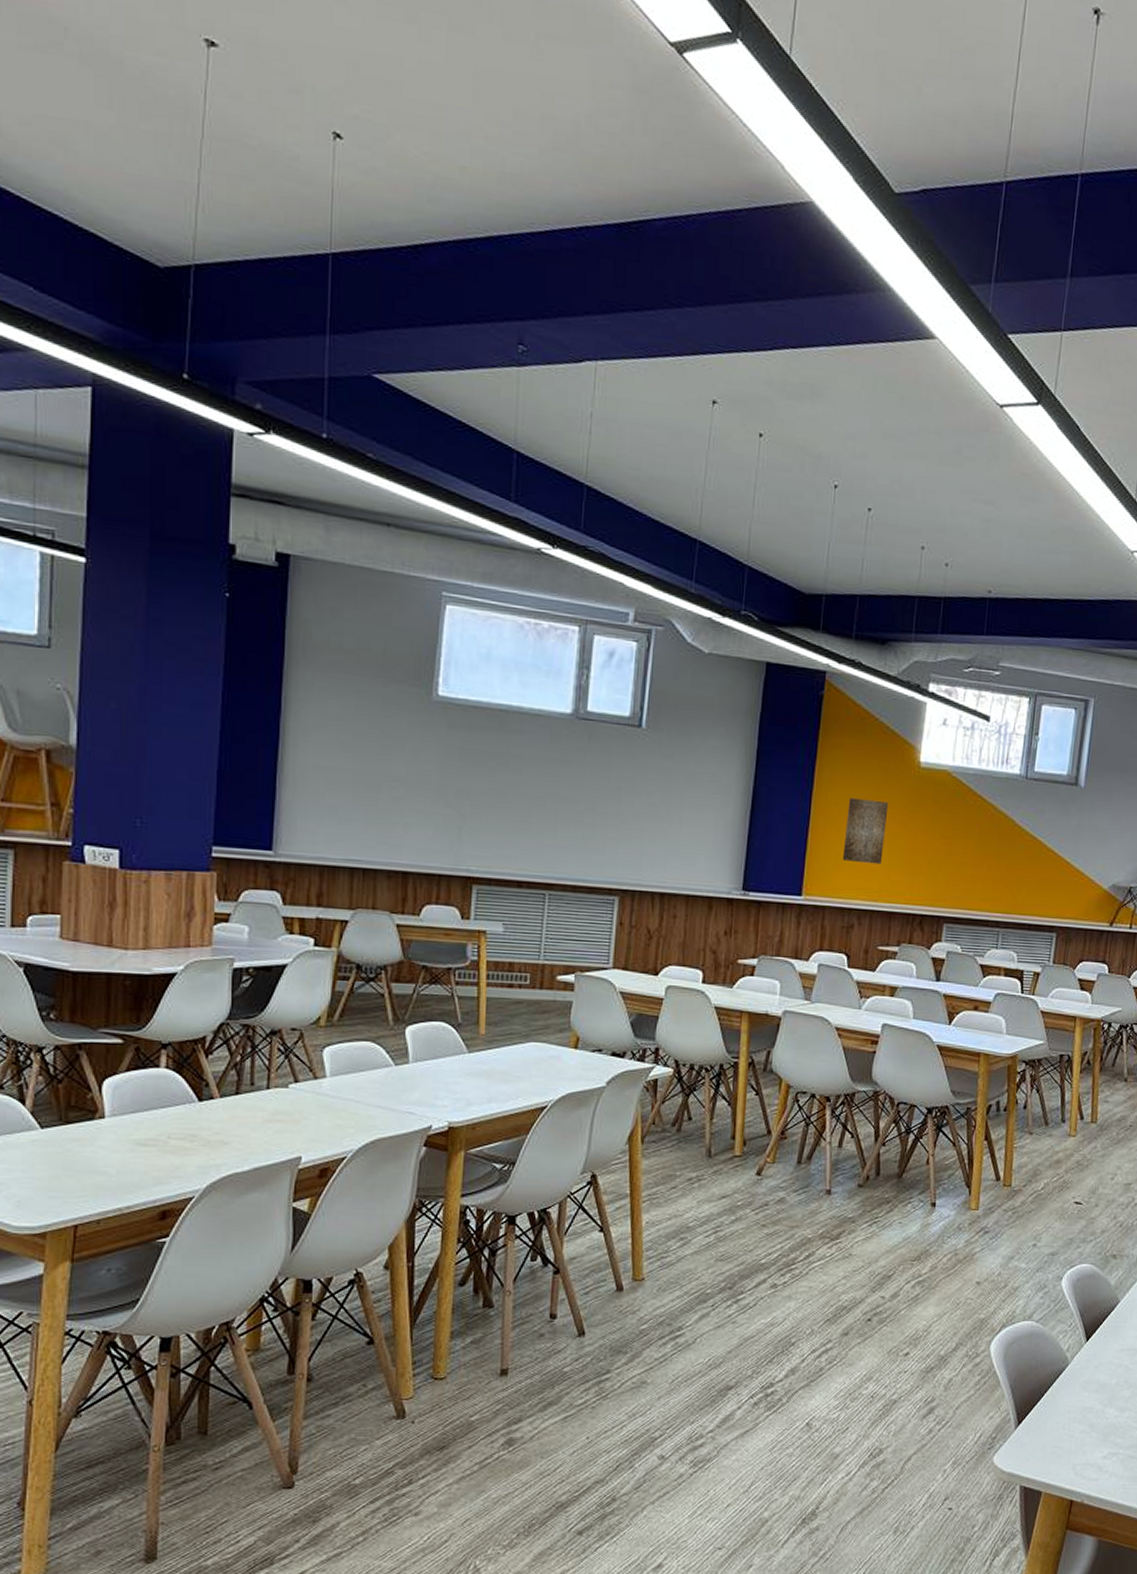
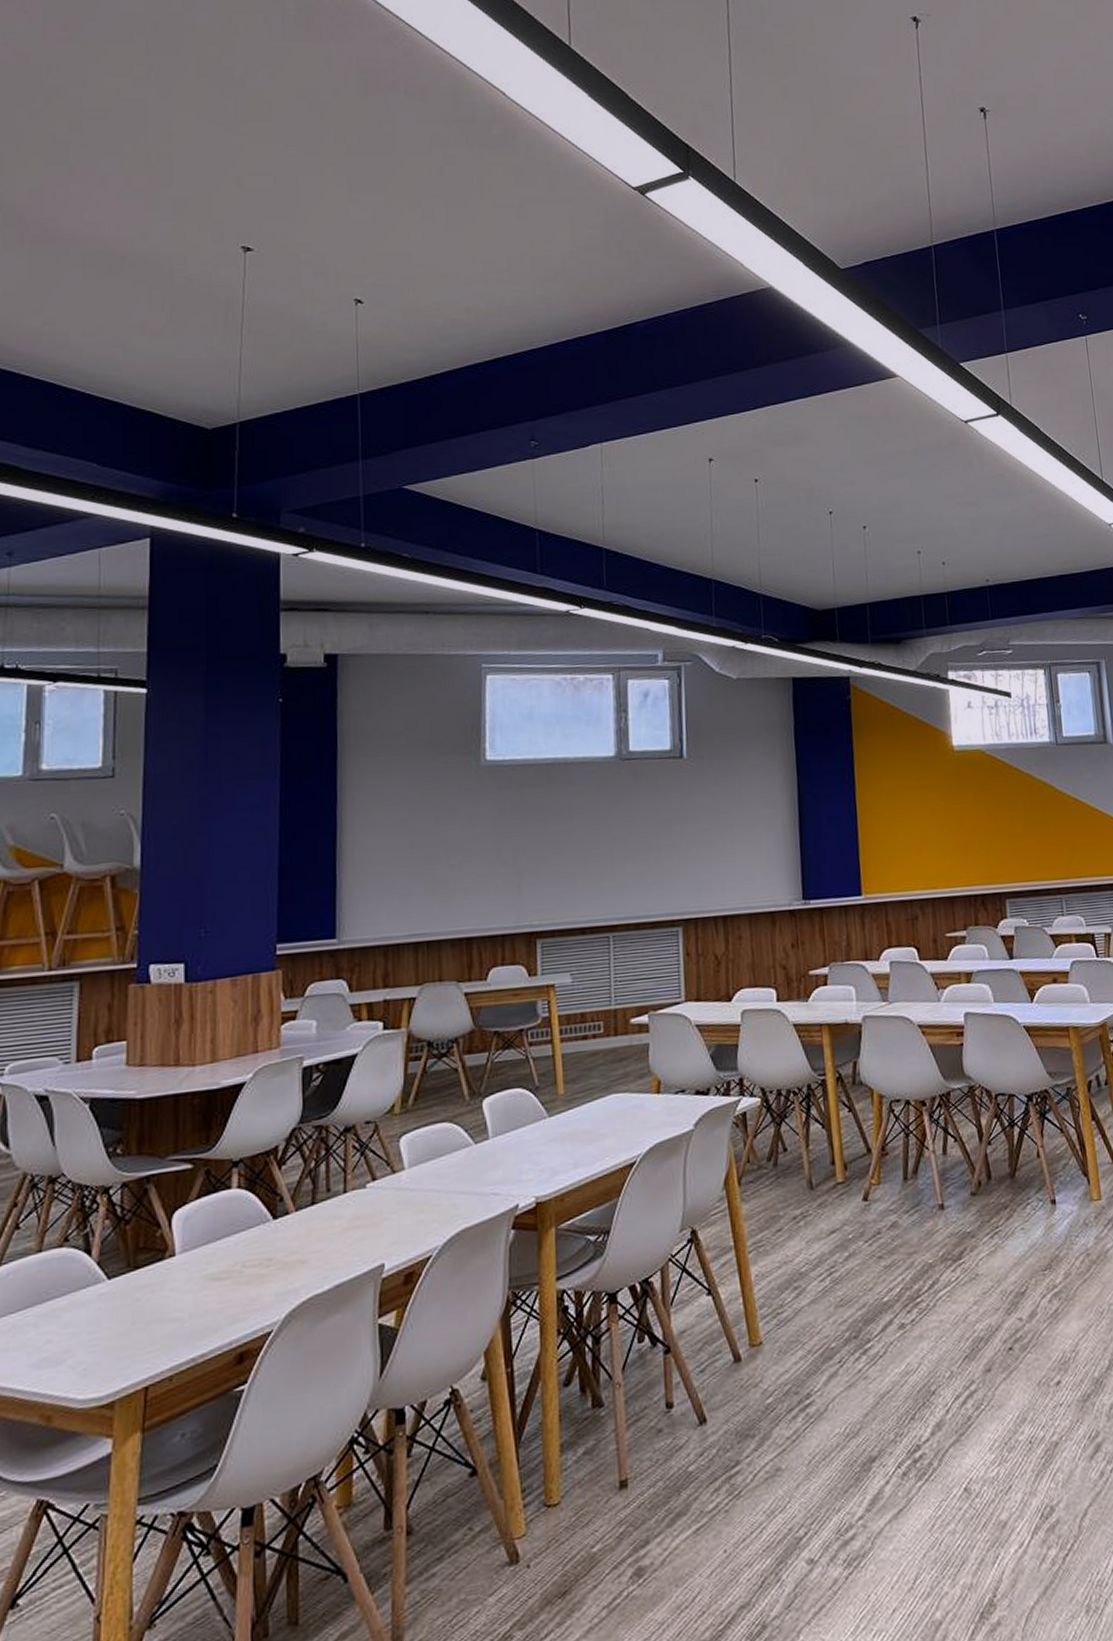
wall art: present [842,798,889,865] -> none [891,789,935,854]

